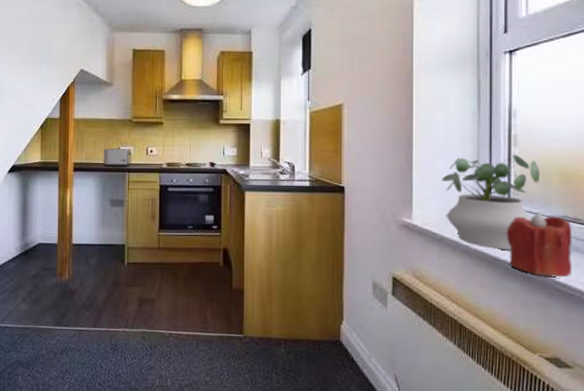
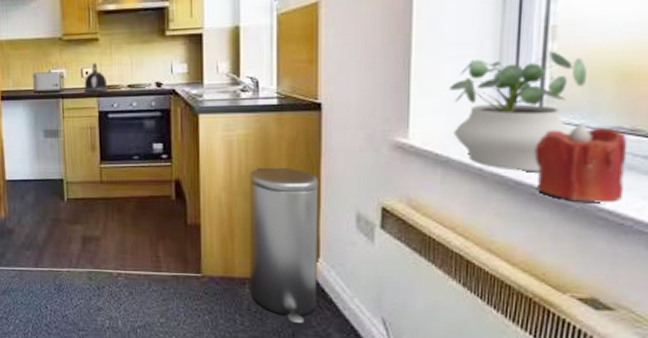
kettle: none [148,142,169,169] -> present [84,62,108,93]
pedal bin: none [285,239,343,381] -> present [249,167,319,323]

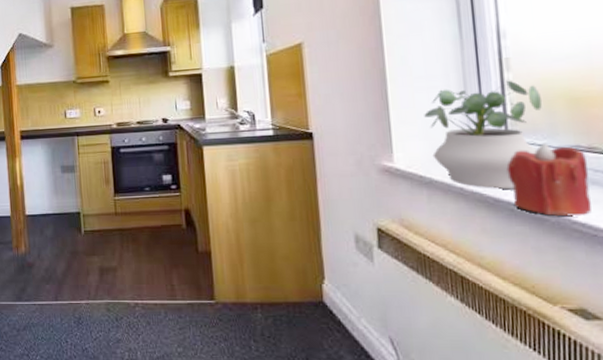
toaster: present [32,71,65,93] -> none [49,111,80,132]
kettle: present [84,62,108,93] -> none [97,102,119,130]
pedal bin: present [249,167,319,323] -> none [252,193,327,346]

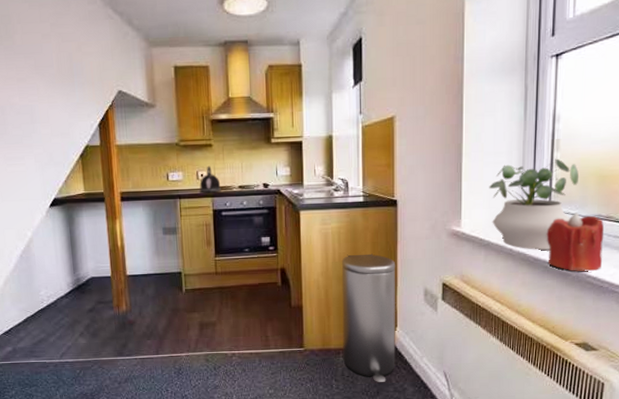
kettle: none [97,102,119,130] -> present [199,166,221,193]
pedal bin: none [252,193,327,346] -> present [341,253,396,382]

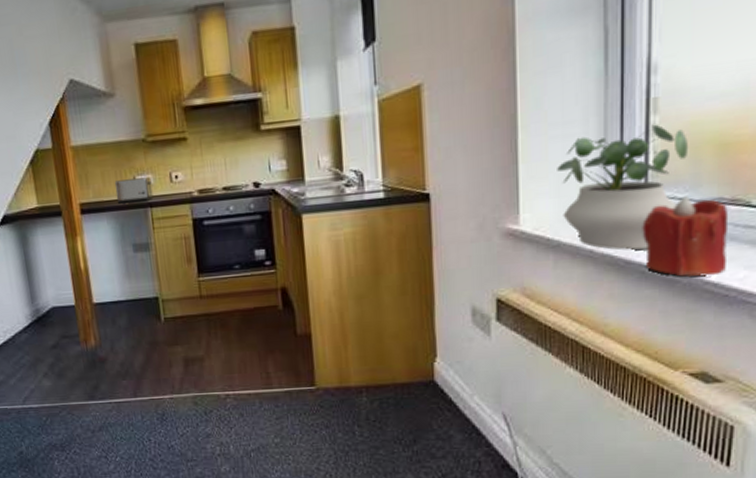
toaster: none [151,174,182,194] -> present [114,177,154,204]
kettle: present [199,166,221,193] -> none [174,164,201,199]
pedal bin: present [341,253,396,382] -> none [359,264,437,428]

